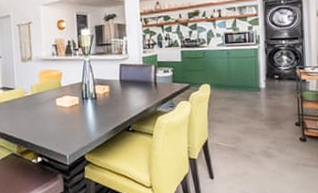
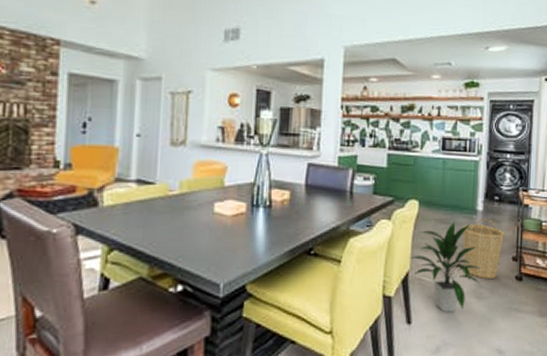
indoor plant: none [208,98,269,169] -> present [410,222,482,312]
basket: none [249,94,286,142] -> present [462,219,504,280]

